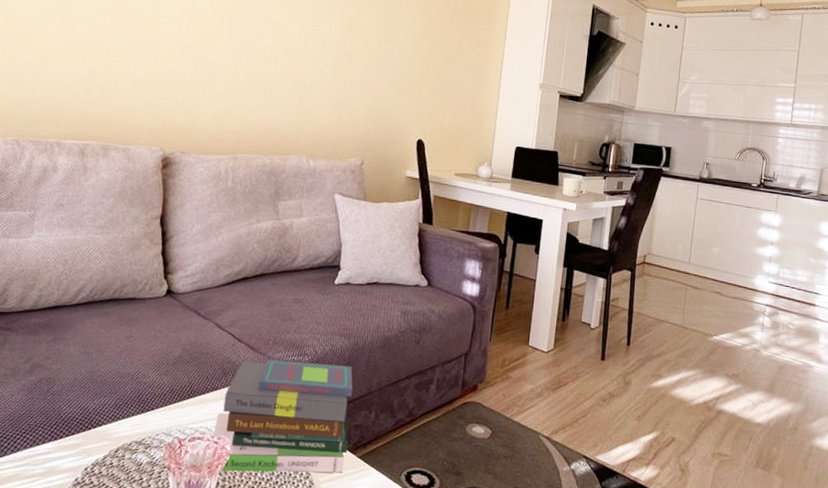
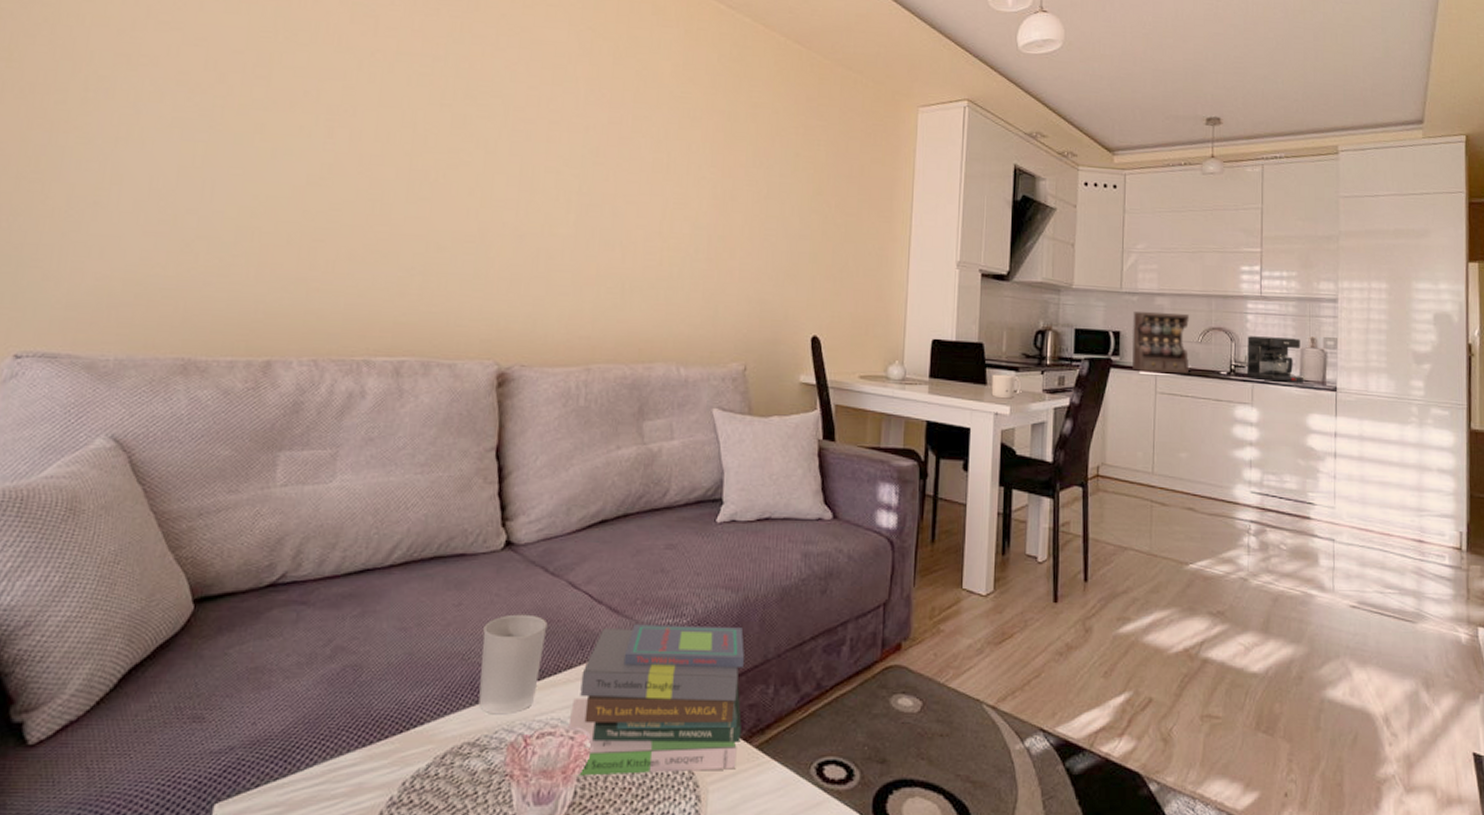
candle holder: none [144,346,199,423] -> present [478,614,548,715]
spice rack: none [679,131,730,184] -> present [1132,310,1190,373]
coffee maker: none [773,156,821,196] -> present [1246,336,1303,383]

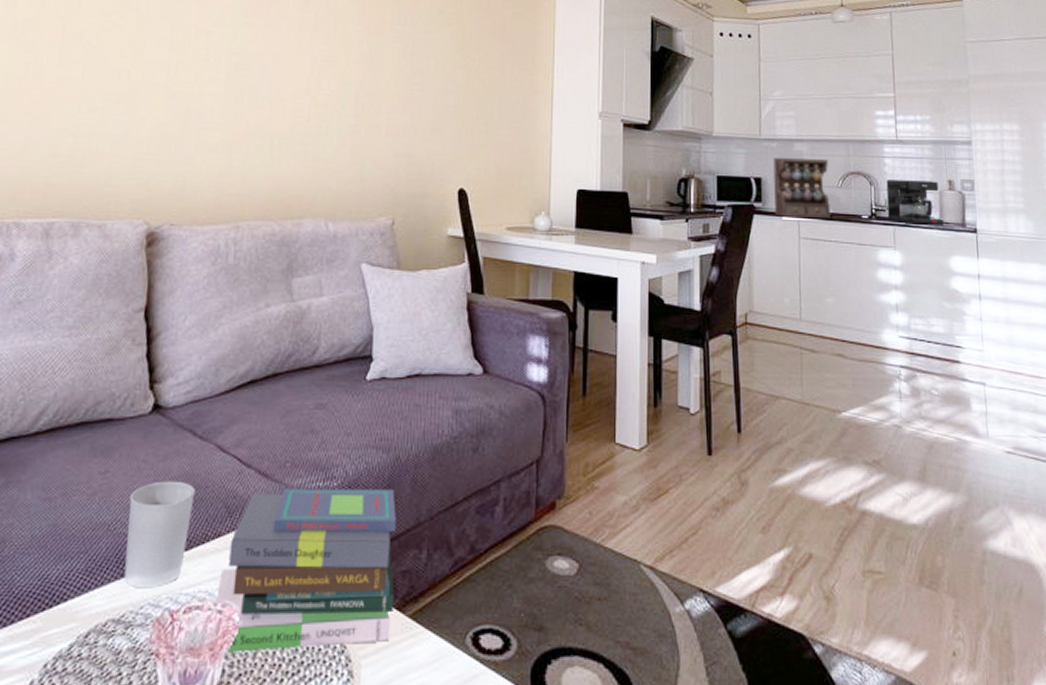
mug: present [991,374,1022,399] -> none [637,223,667,248]

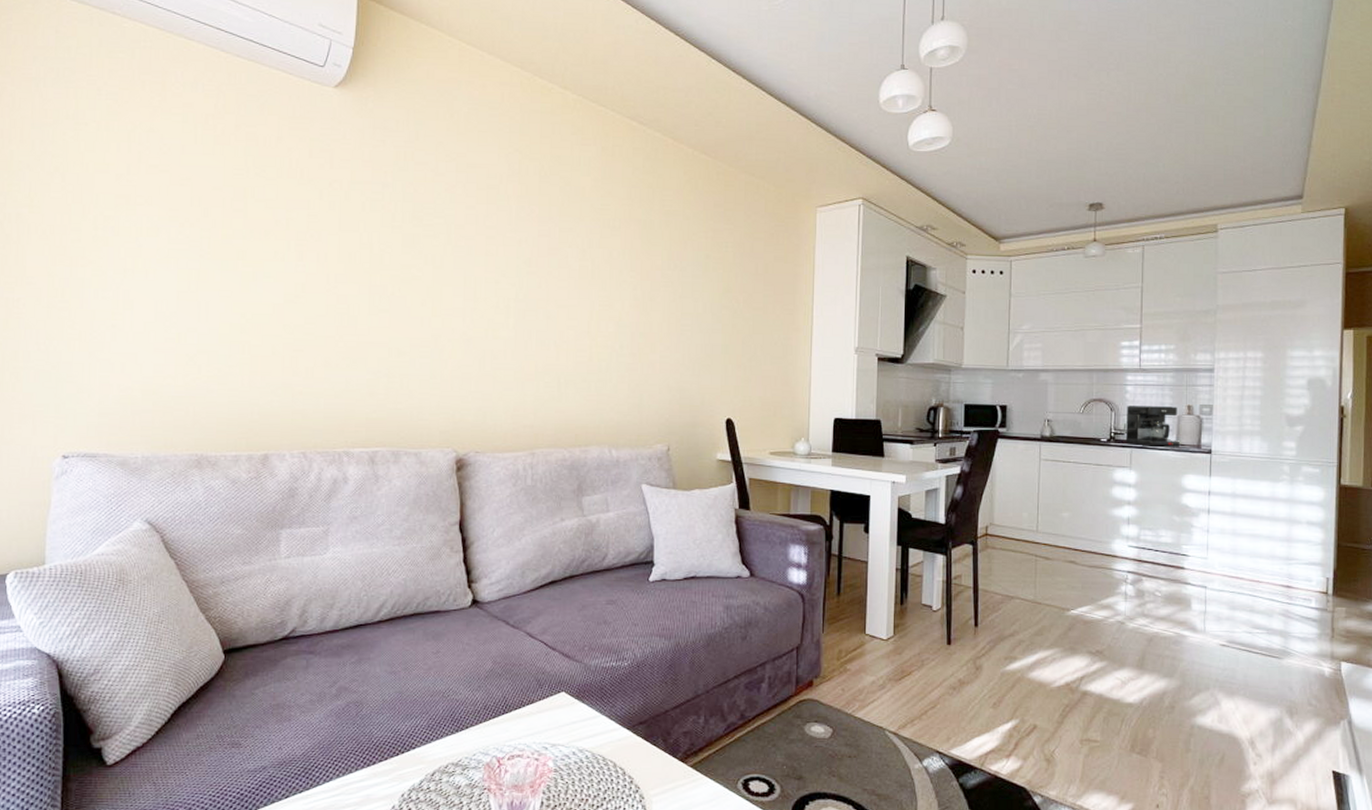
candle holder: present [124,481,196,589] -> none [458,659,511,741]
books: present [216,488,397,653] -> none [533,667,679,790]
spice rack: present [773,157,832,218] -> none [1017,386,1072,441]

